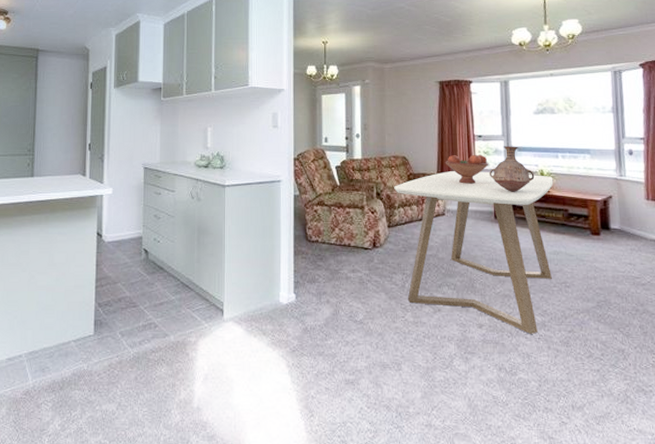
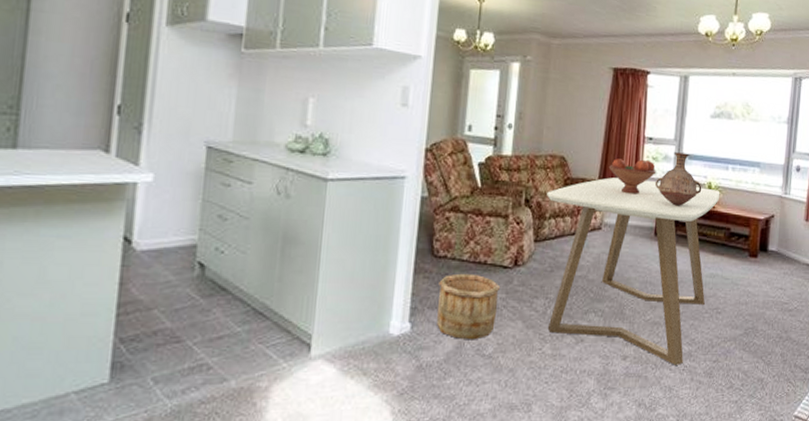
wooden bucket: none [314,254,364,309] -> present [437,273,501,340]

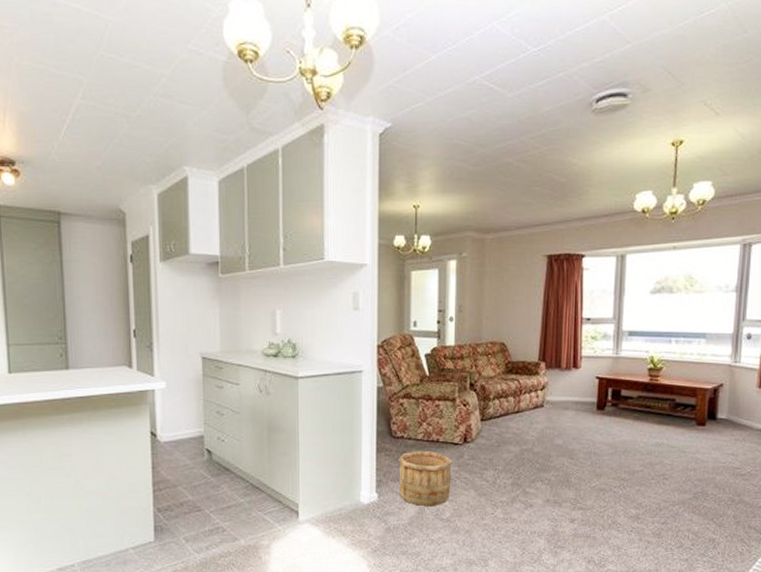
dining table: present [547,177,720,365] -> none [490,358,663,527]
fruit bowl: present [608,158,657,194] -> none [547,339,596,373]
vase: present [655,152,702,206] -> none [596,330,644,381]

